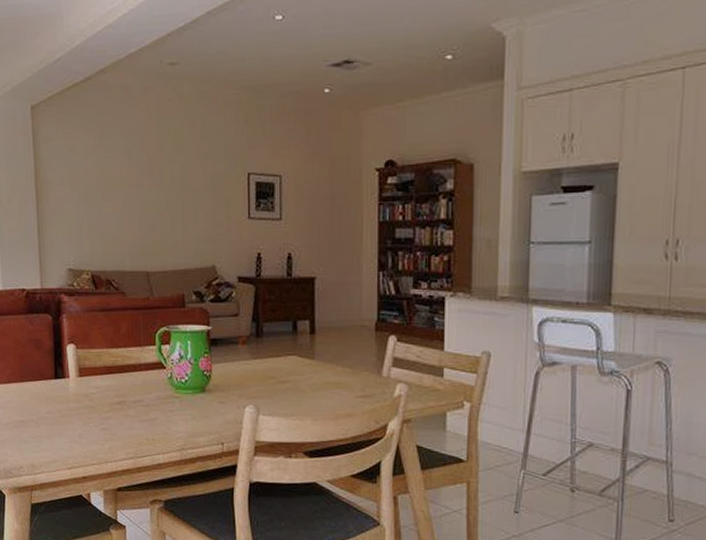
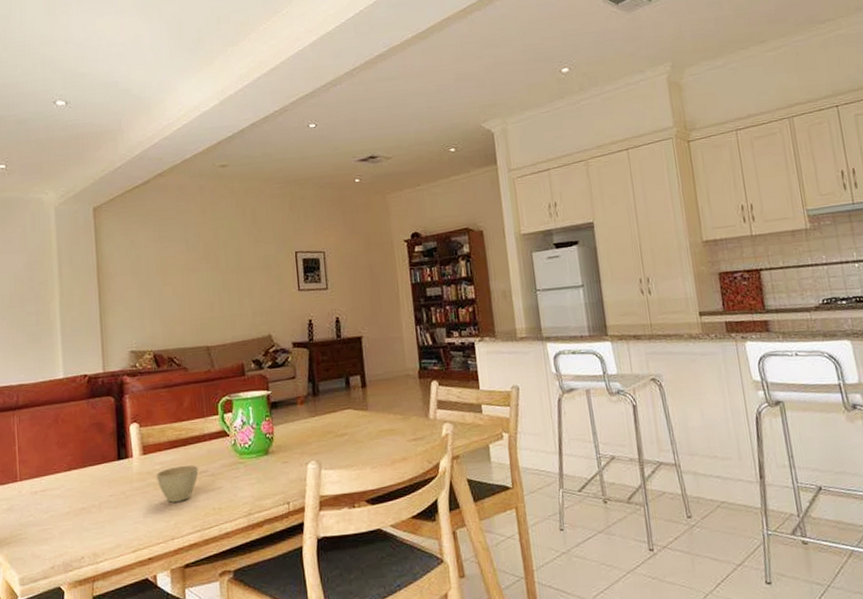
cup: none [92,392,134,427] -> present [156,464,199,503]

